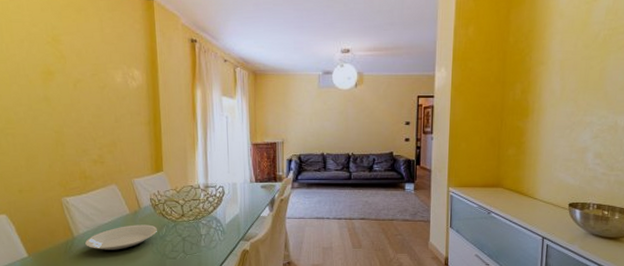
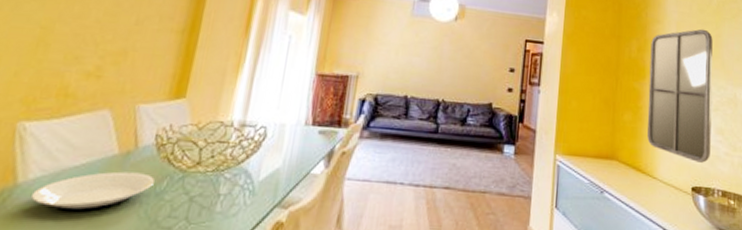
home mirror: none [529,64,597,183] -> present [647,29,713,163]

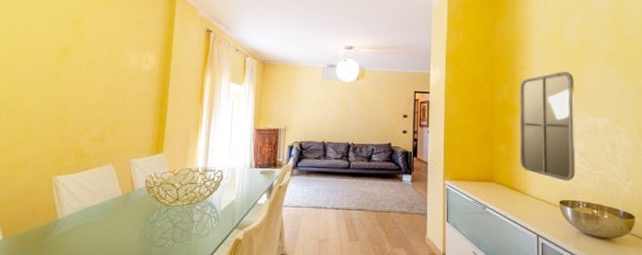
plate: present [31,171,155,213] -> none [68,208,148,238]

